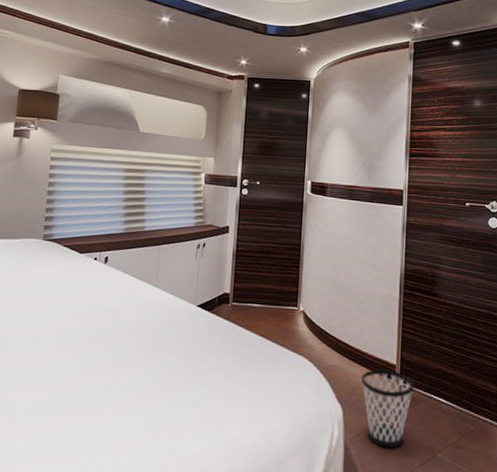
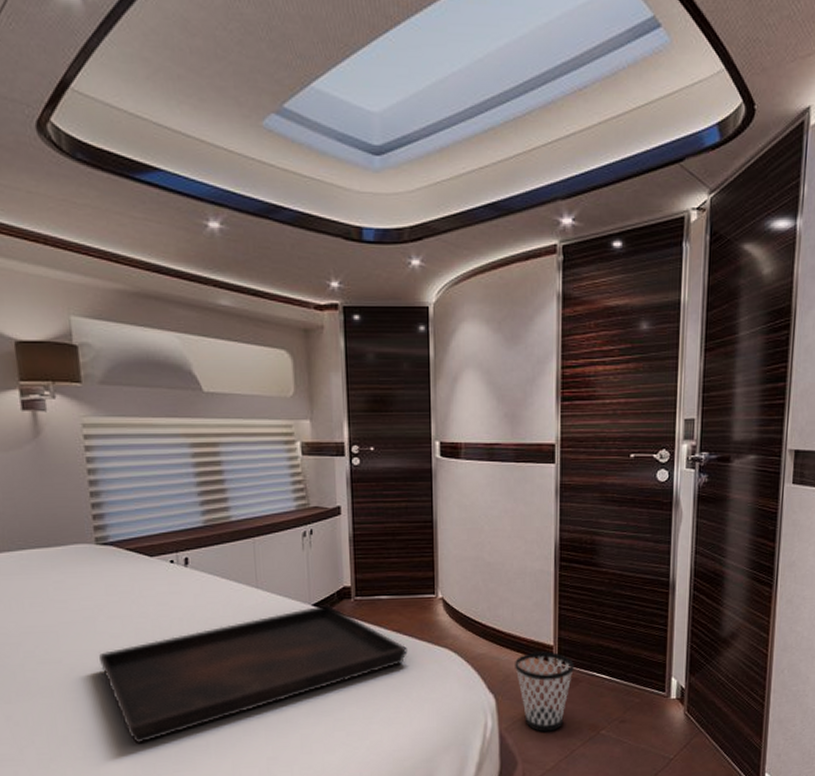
serving tray: none [27,306,270,412] -> present [99,605,408,744]

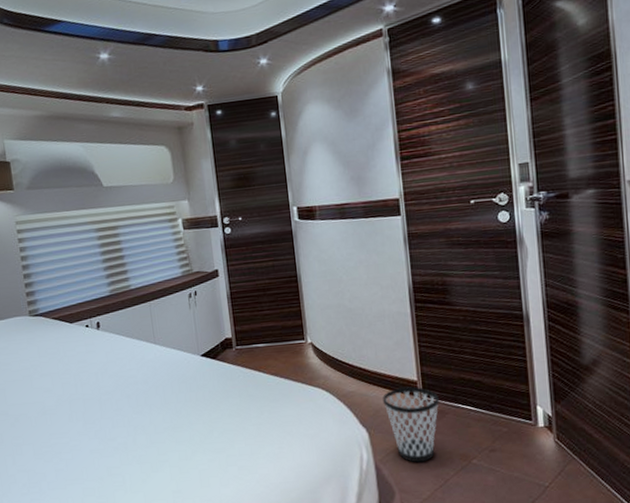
serving tray: present [99,605,408,744] -> none [36,355,285,481]

